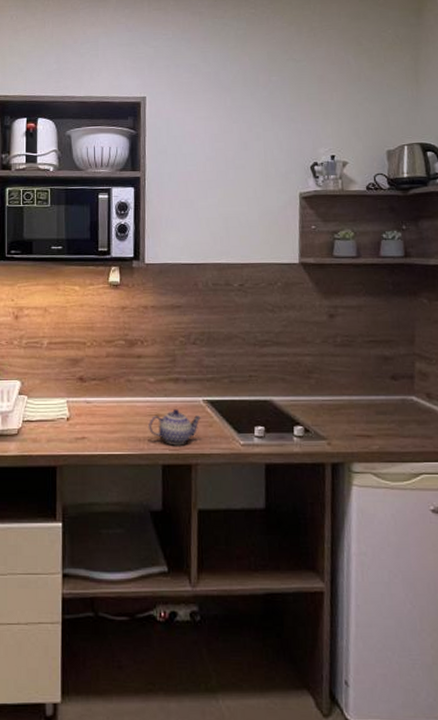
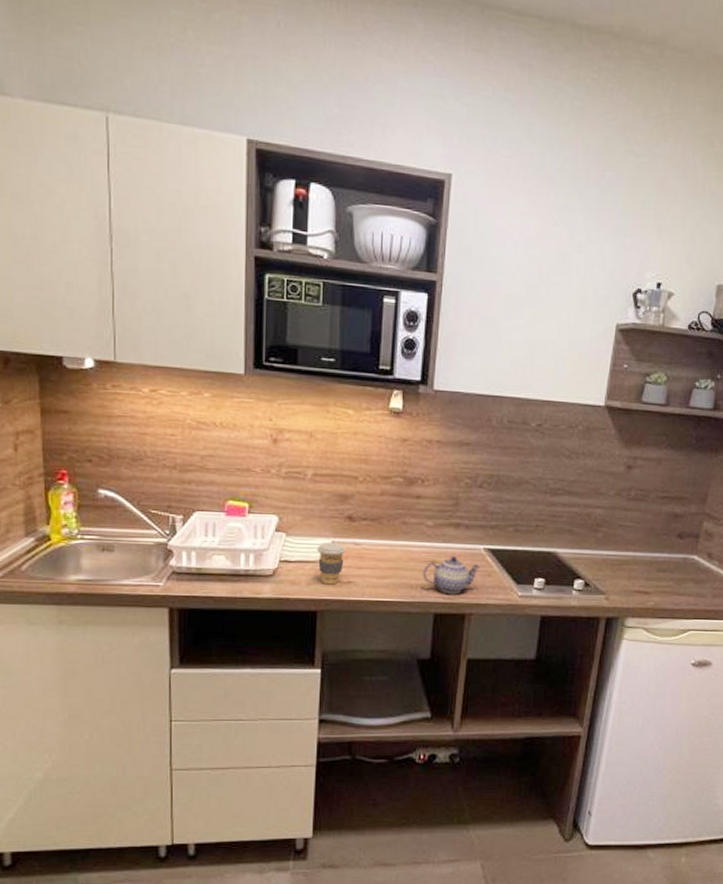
coffee cup: none [54,402,79,441] -> present [317,543,346,585]

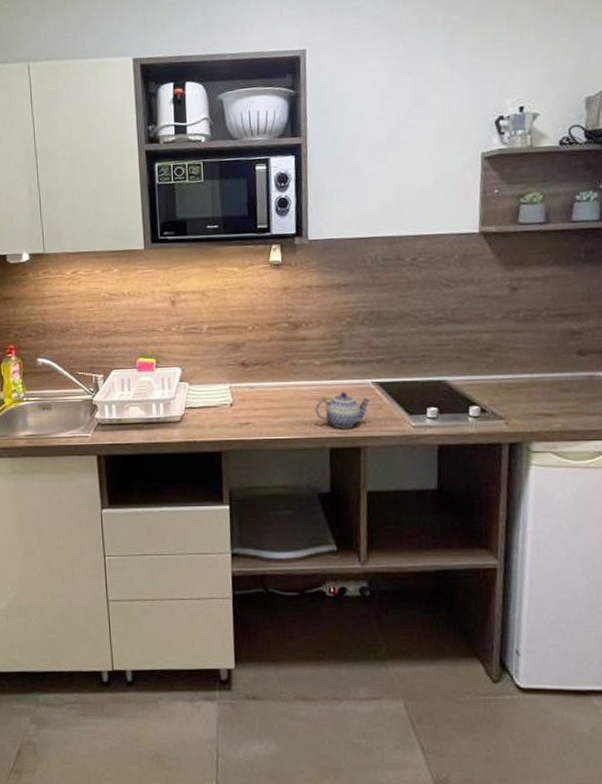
coffee cup: present [317,543,346,585] -> none [217,388,243,427]

